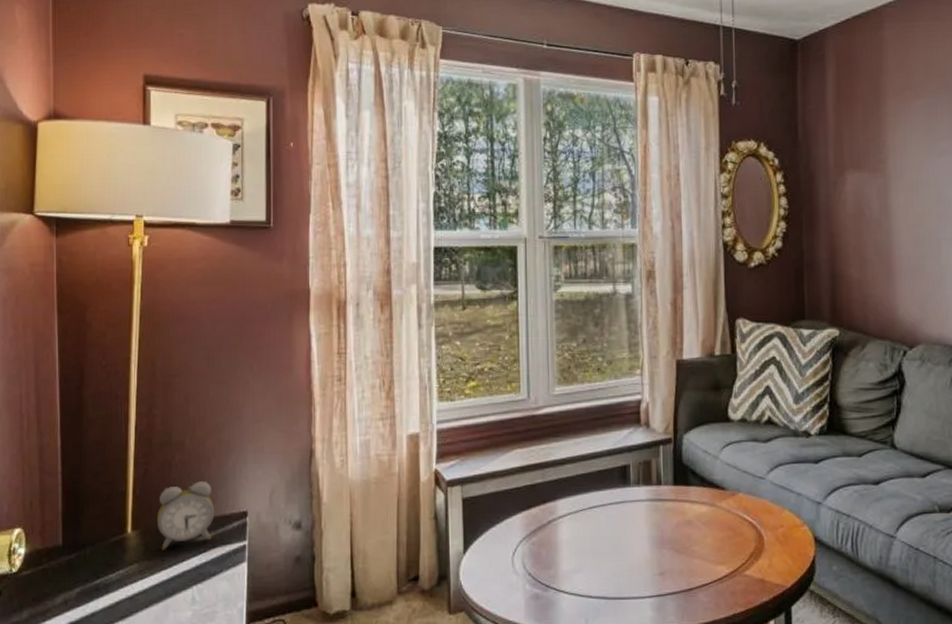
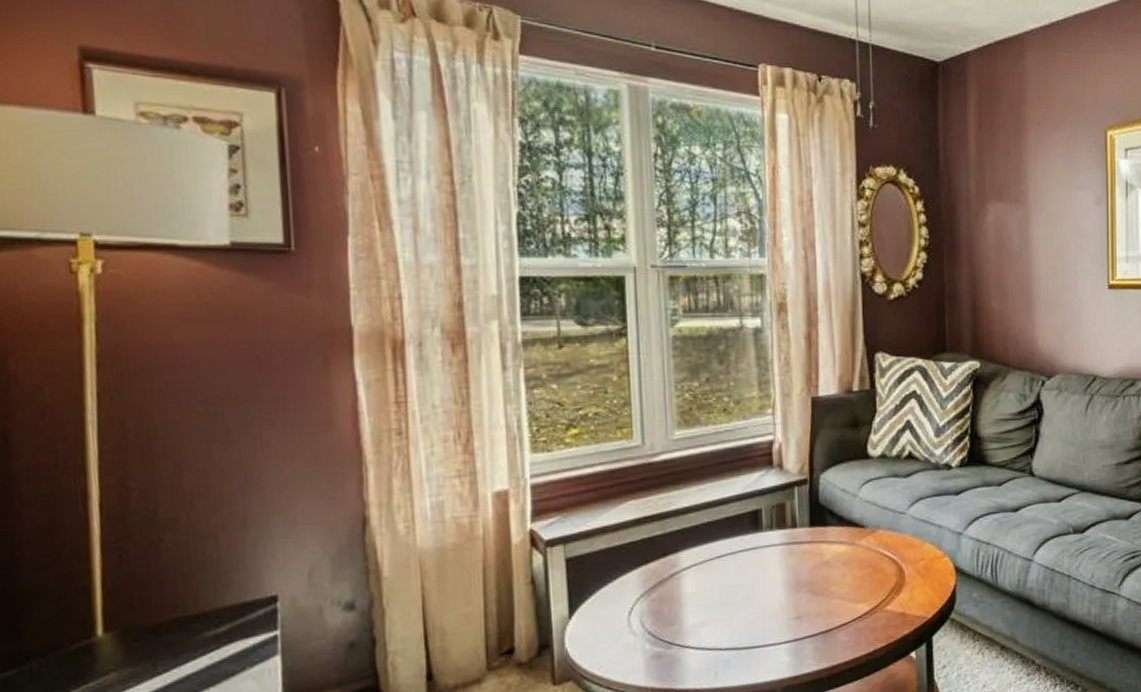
alarm clock: present [157,481,215,550] -> none [142,564,230,653]

